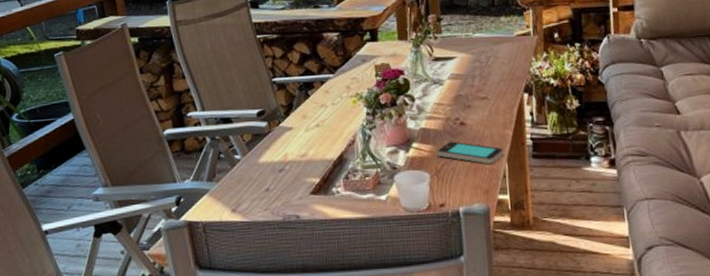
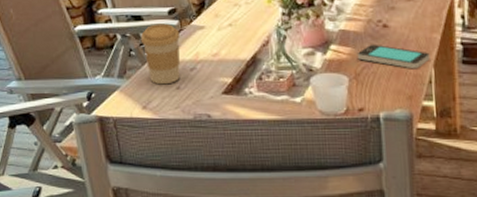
coffee cup: none [230,125,270,187] -> present [140,23,181,85]

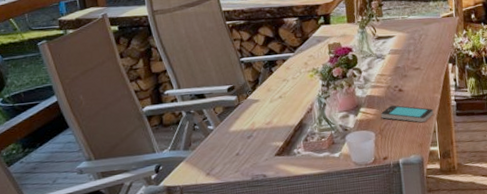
coffee cup: present [140,23,181,85] -> none [203,99,239,153]

